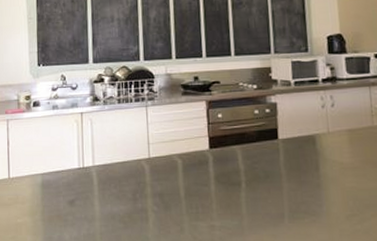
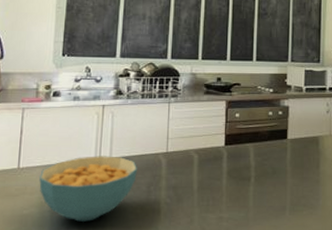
cereal bowl: none [29,163,121,230] -> present [39,156,137,222]

